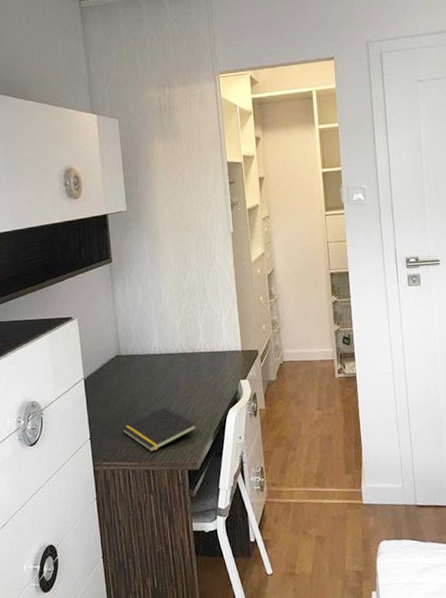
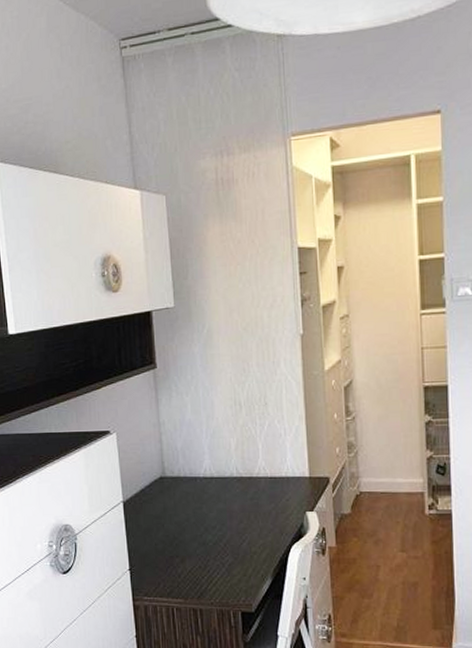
notepad: present [122,407,198,452] -> none [166,538,254,589]

